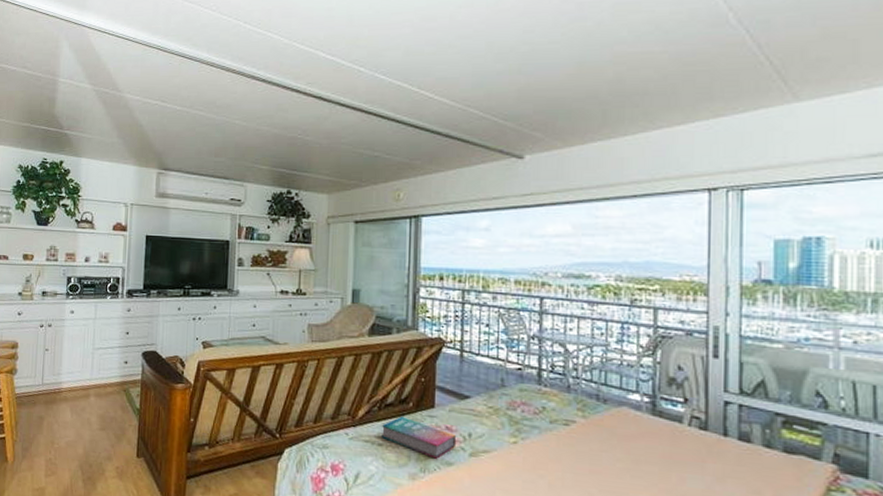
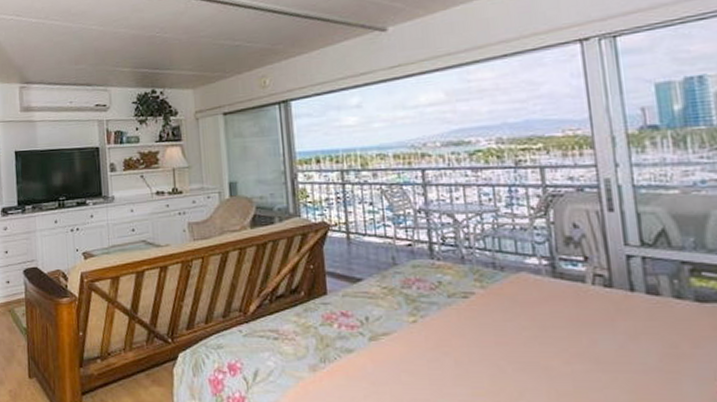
book: present [382,416,455,459] -> none [275,306,353,347]

